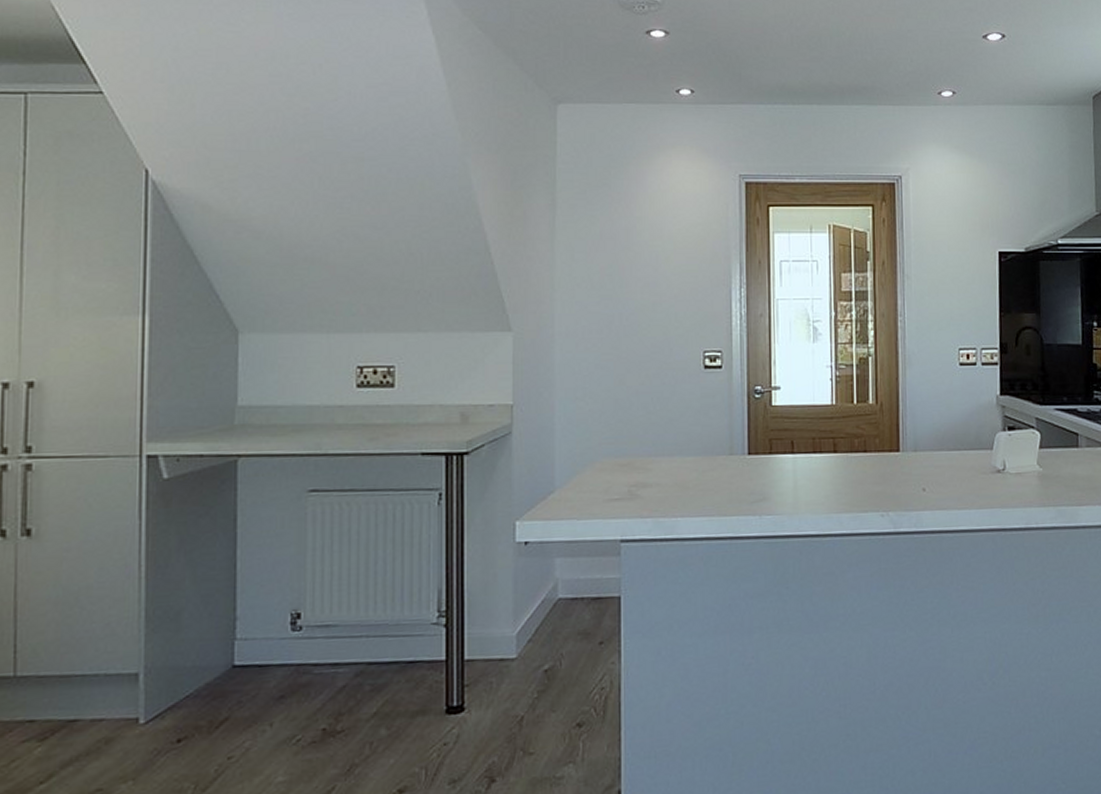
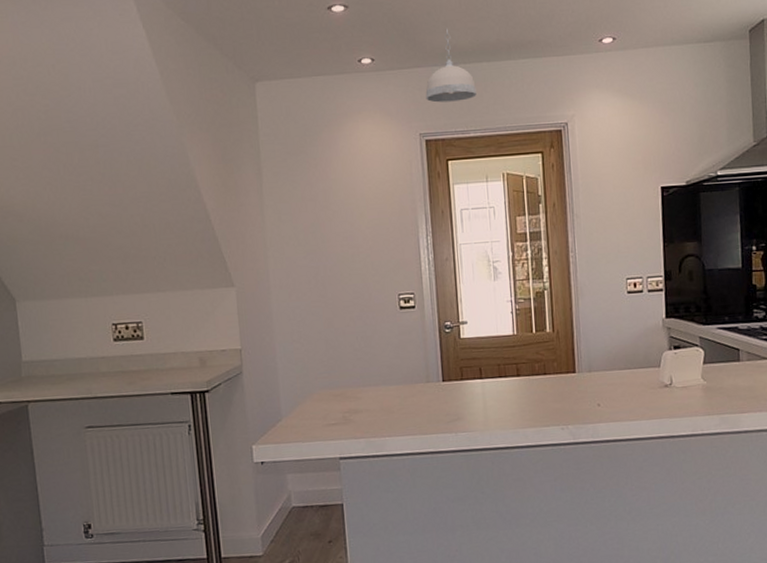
pendant light: none [748,65,805,144] -> present [425,28,477,103]

